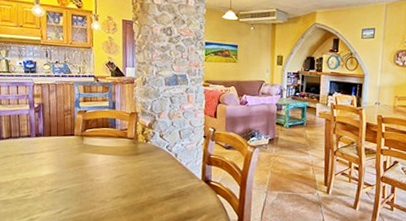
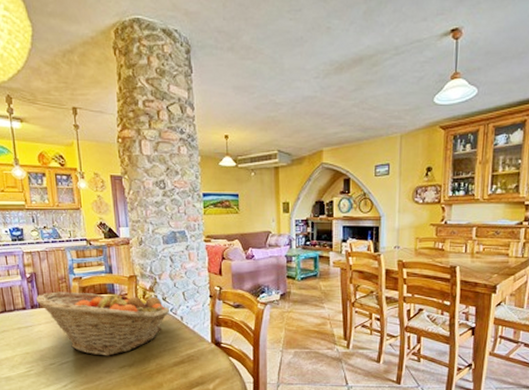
fruit basket: none [41,122,166,187] -> present [35,290,170,356]

